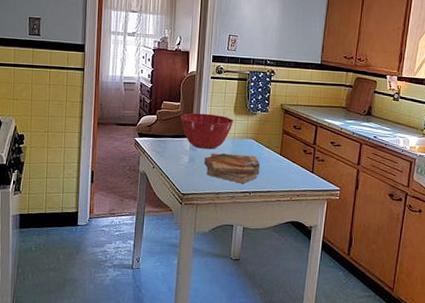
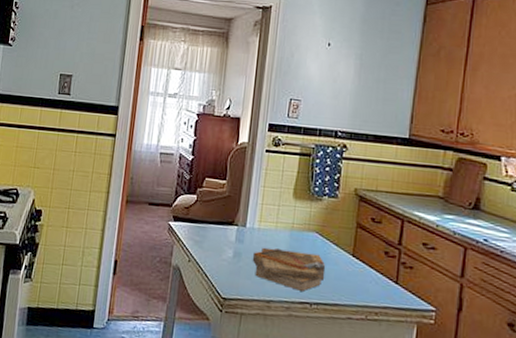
mixing bowl: present [180,113,234,149] -> none [225,194,293,243]

